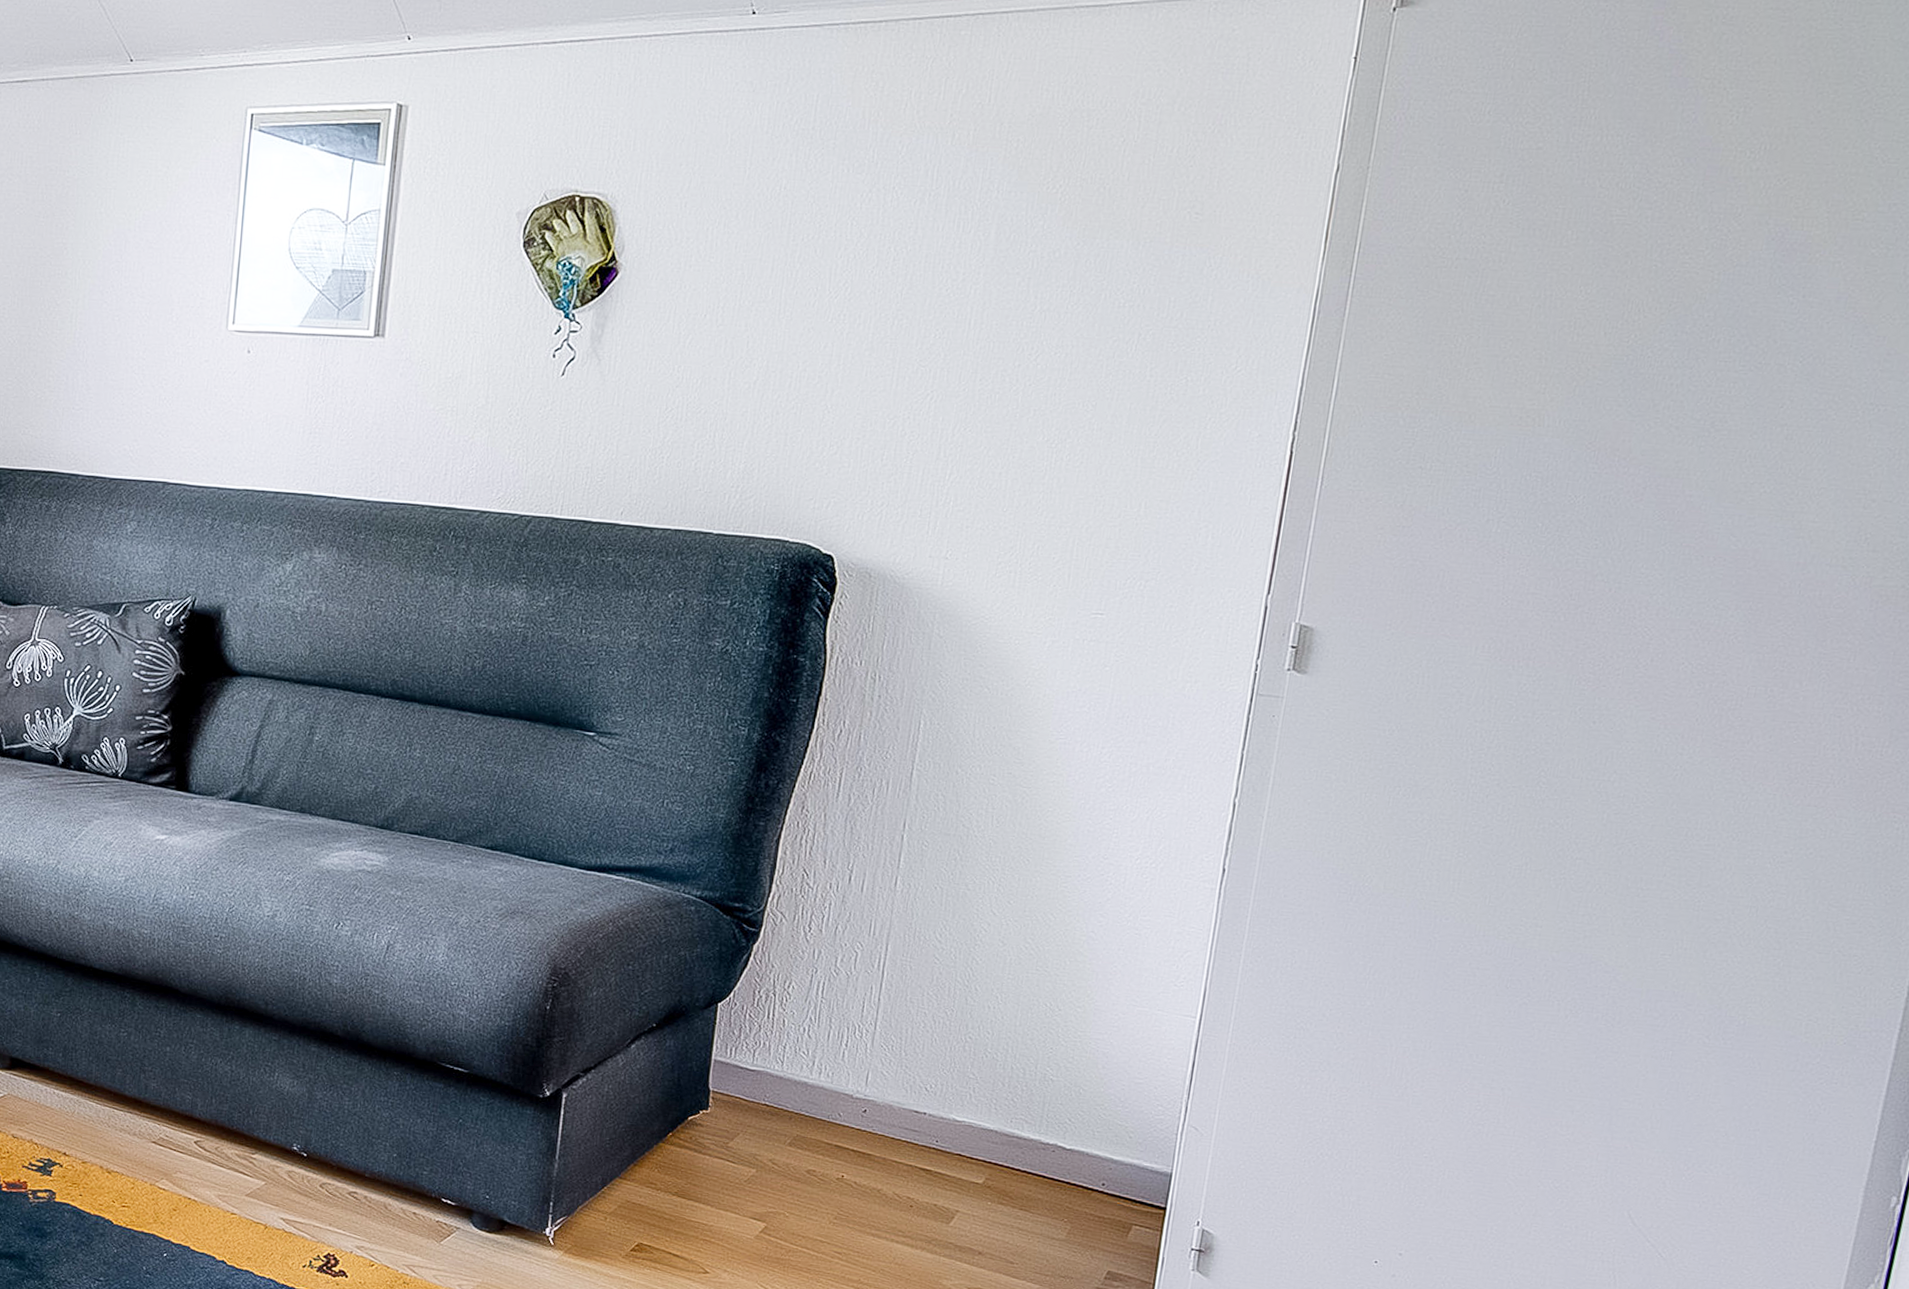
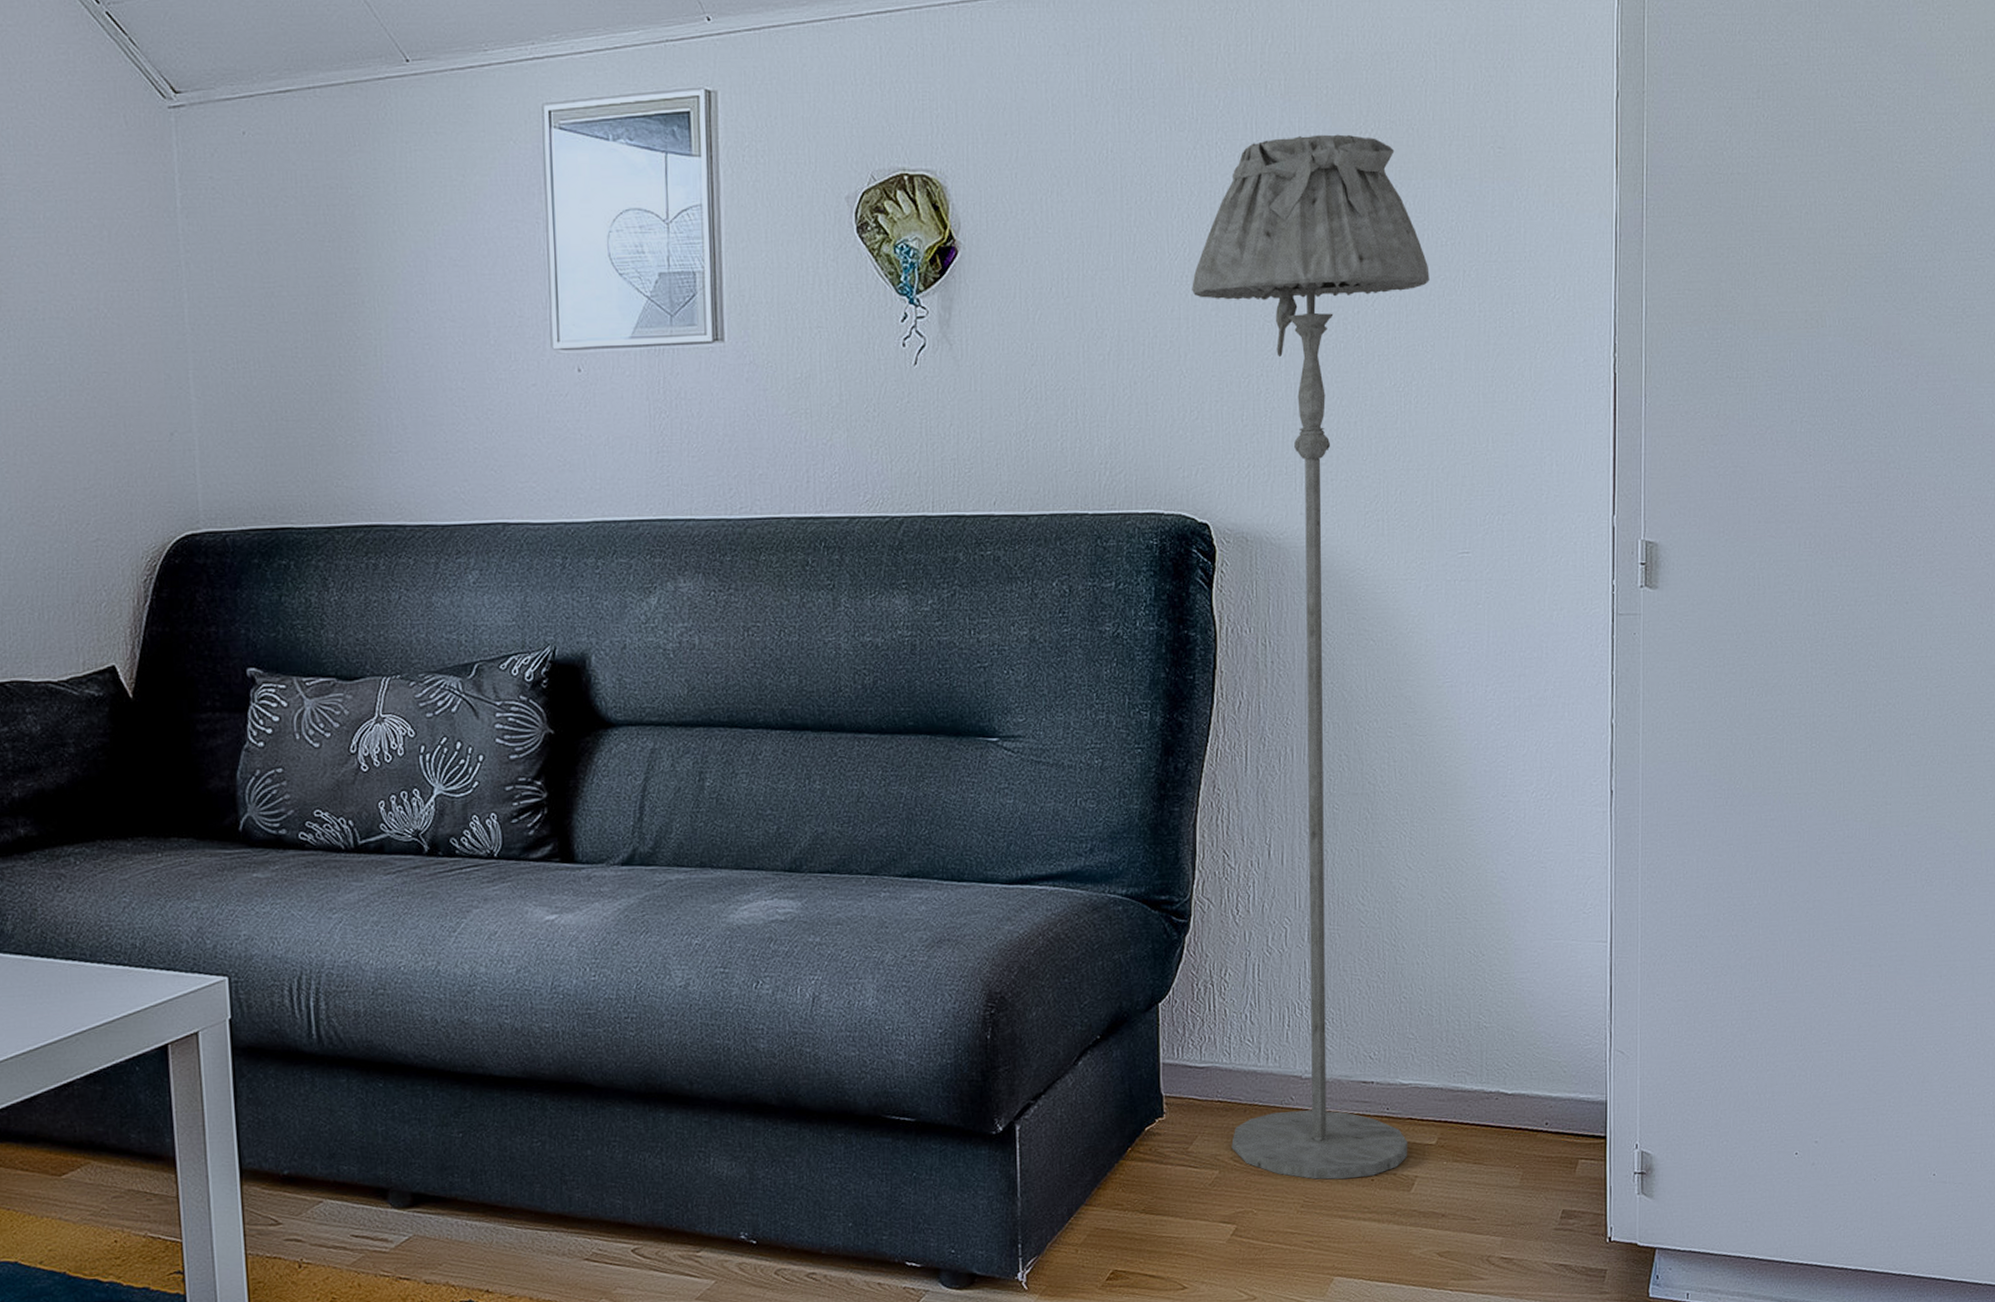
floor lamp: none [772,187,1102,1202] -> present [1192,134,1429,1180]

